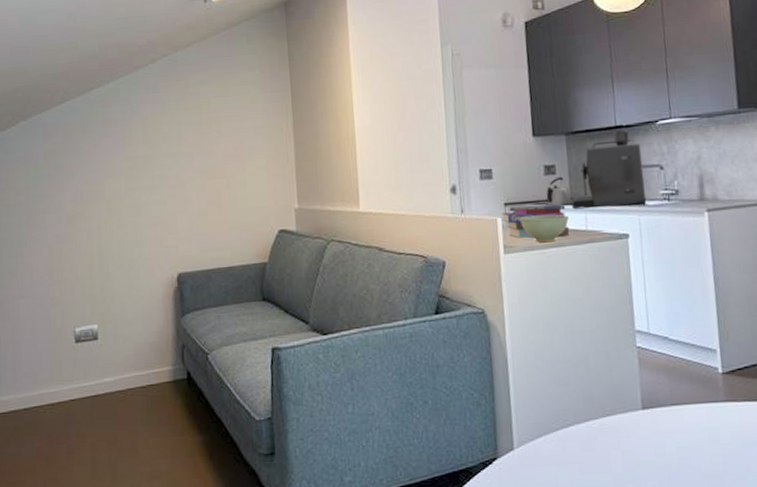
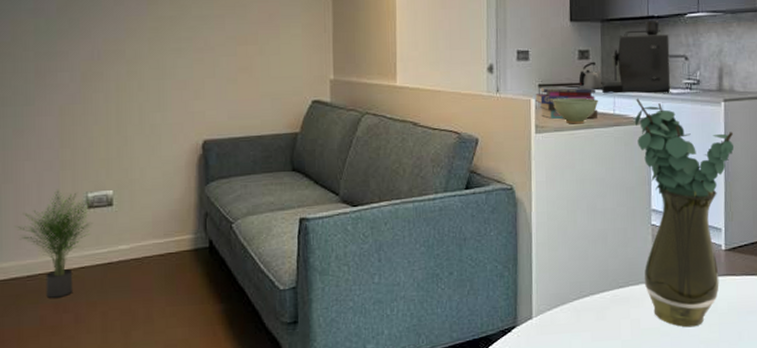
potted plant: none [12,324,80,430] -> present [14,189,92,298]
vase: none [609,212,724,460] -> present [634,98,735,328]

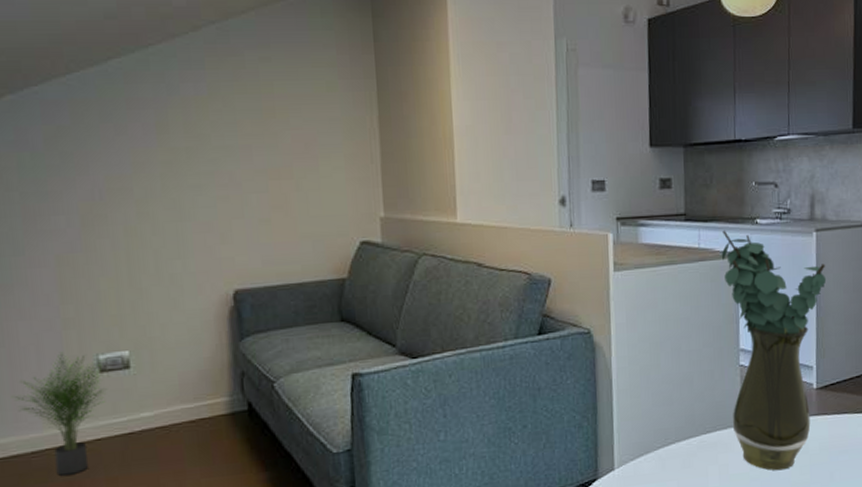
books: present [535,87,598,120] -> none [613,219,682,256]
bowl: present [552,97,599,124] -> none [631,231,683,261]
kettle: present [579,61,602,89] -> none [660,191,686,222]
coffee machine: present [601,21,670,93] -> none [685,145,759,225]

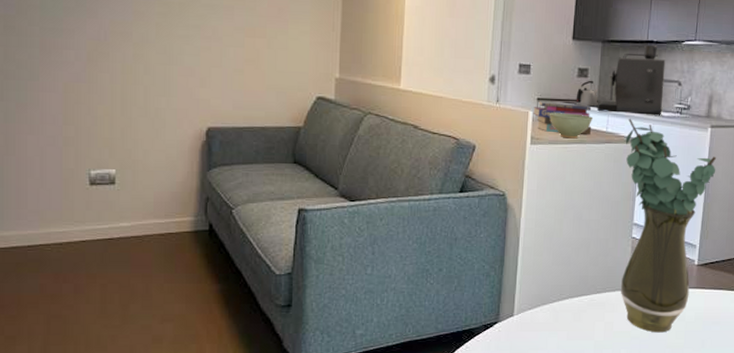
potted plant: present [11,351,107,476] -> none [16,164,94,268]
books: none [613,219,682,256] -> present [533,101,592,134]
bowl: none [631,231,683,261] -> present [549,112,594,139]
kettle: none [660,191,686,222] -> present [575,80,599,107]
coffee machine: none [685,145,759,225] -> present [596,45,666,114]

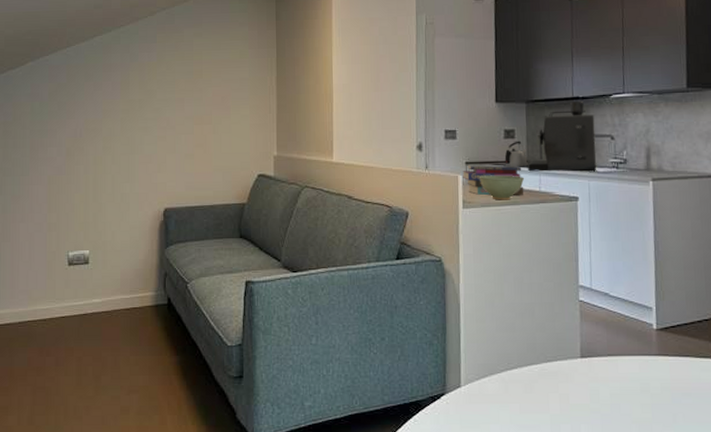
vase: present [620,118,716,333] -> none [560,176,664,406]

